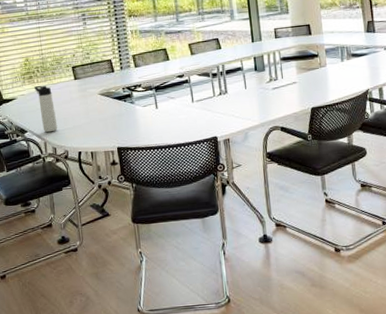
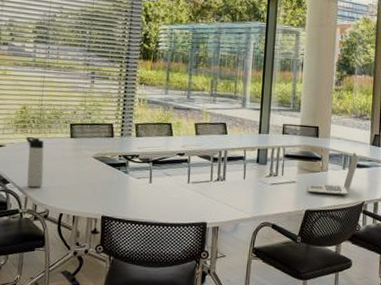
laptop: none [309,42,356,90] -> present [307,151,360,195]

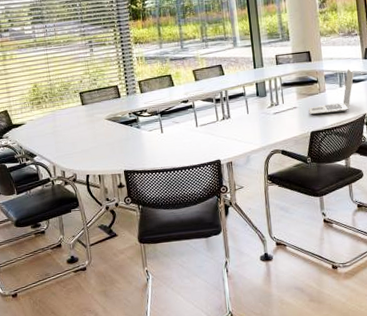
thermos bottle: present [26,137,44,188] -> none [43,111,66,157]

